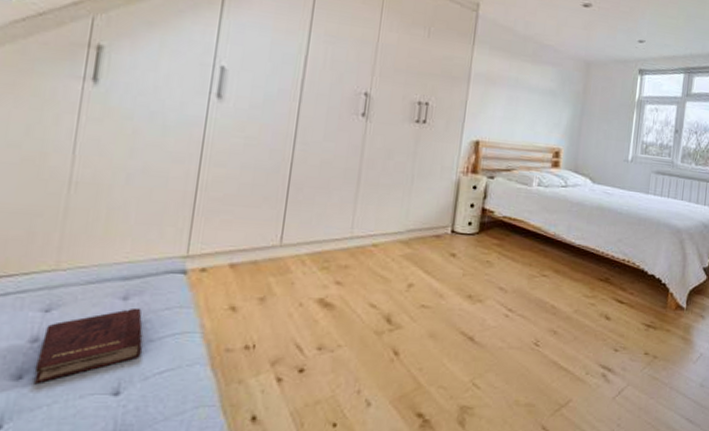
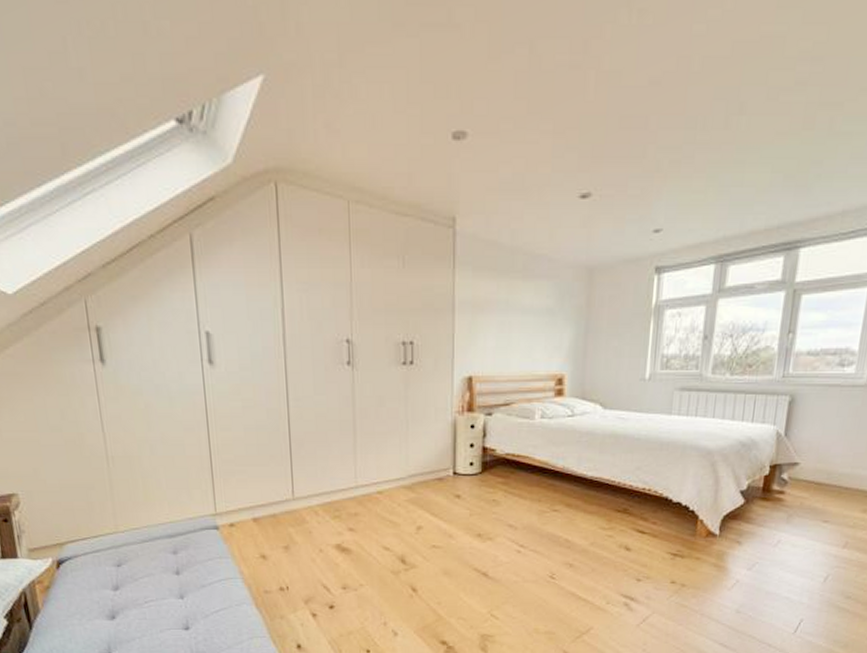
hardback book: present [34,307,143,385] -> none [121,560,198,623]

